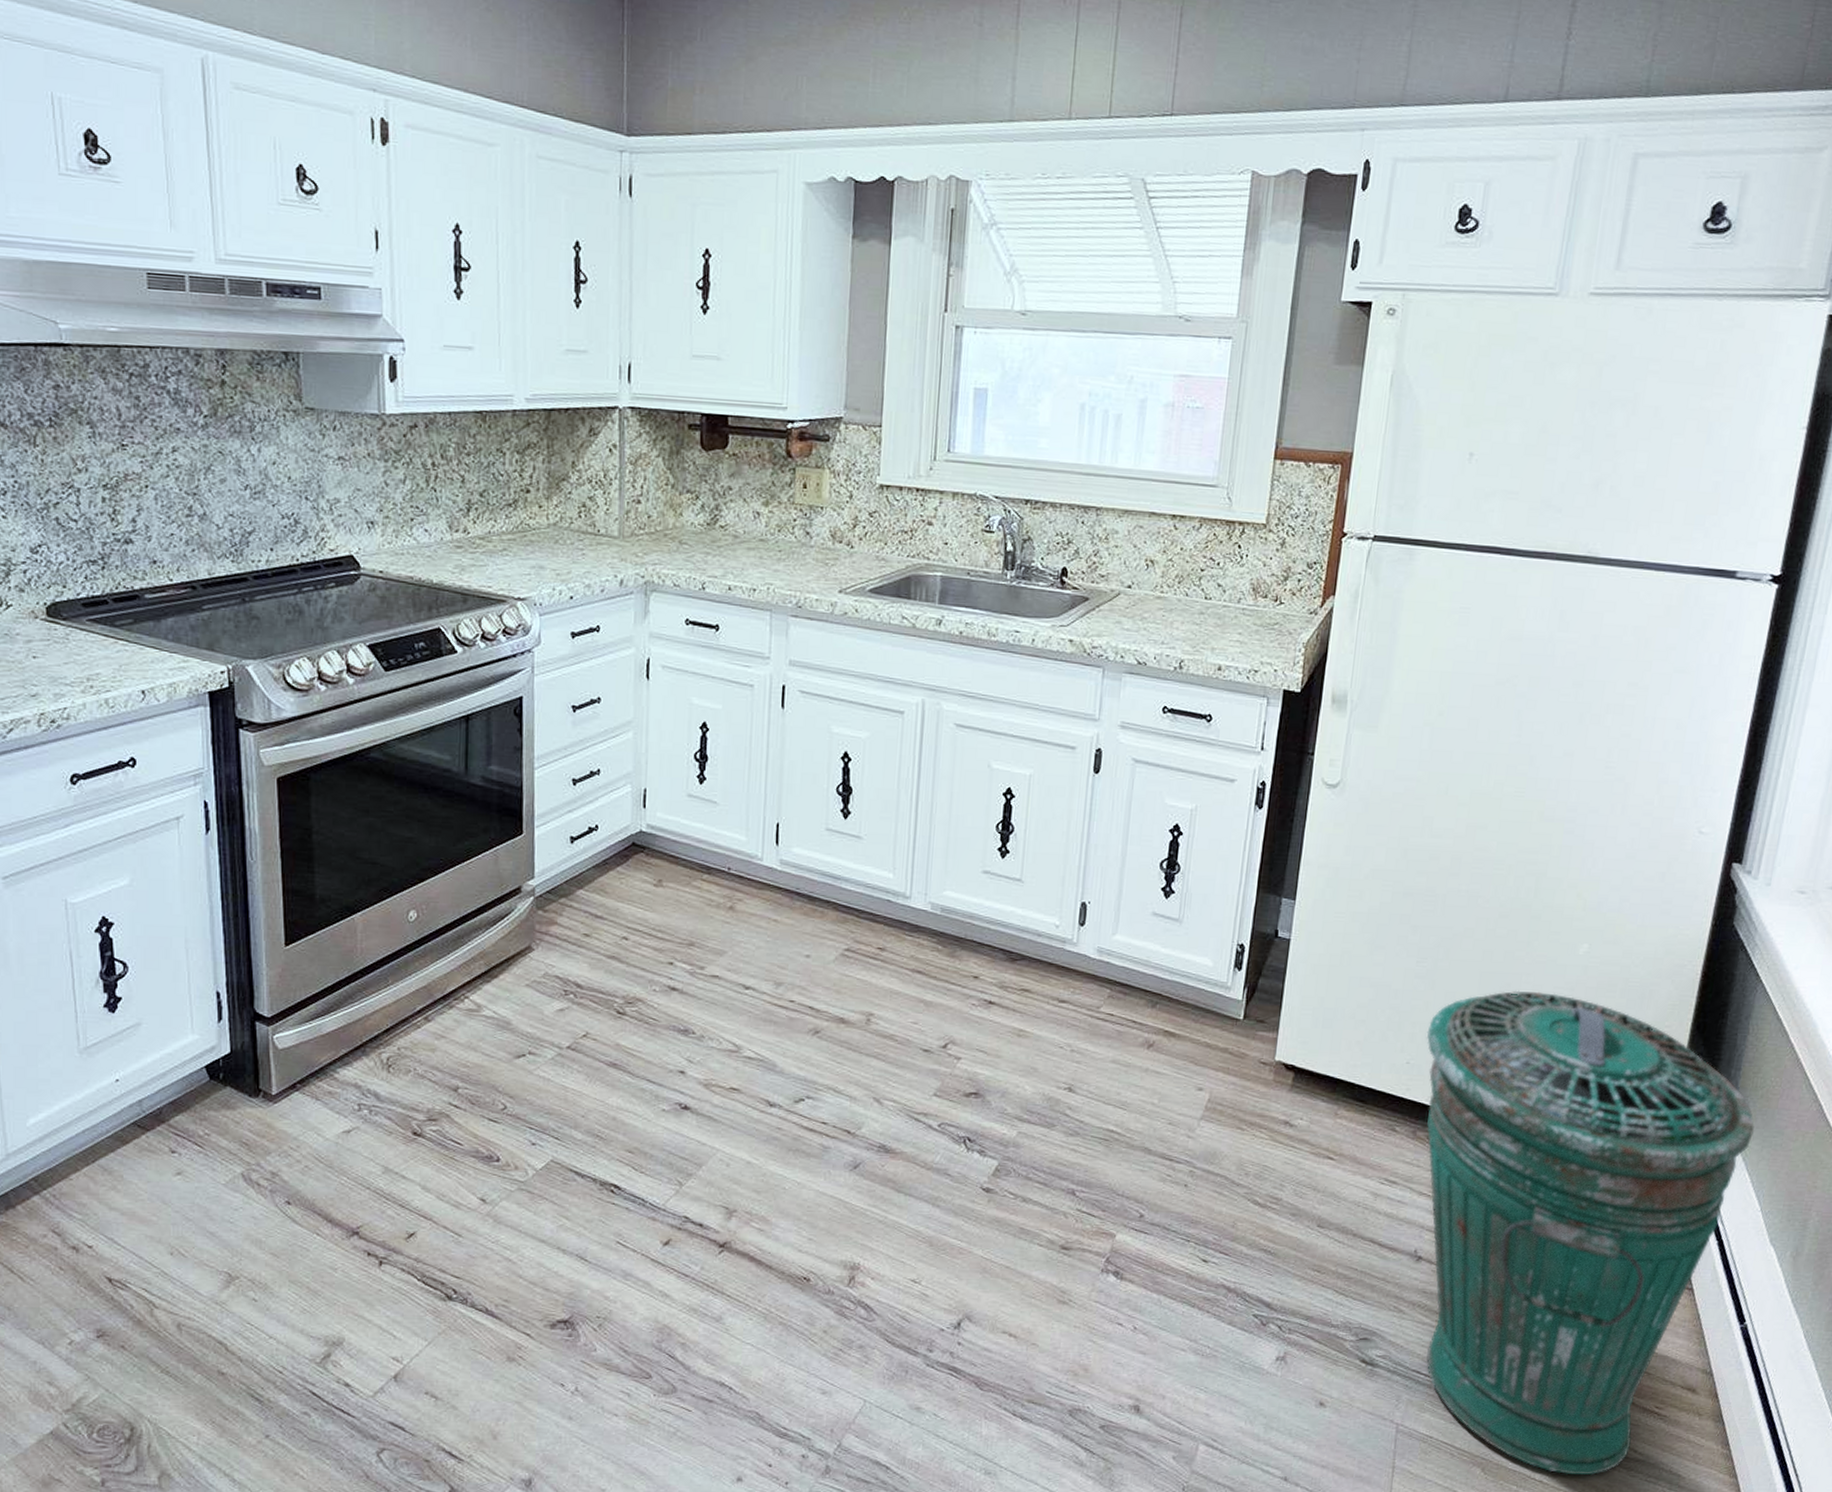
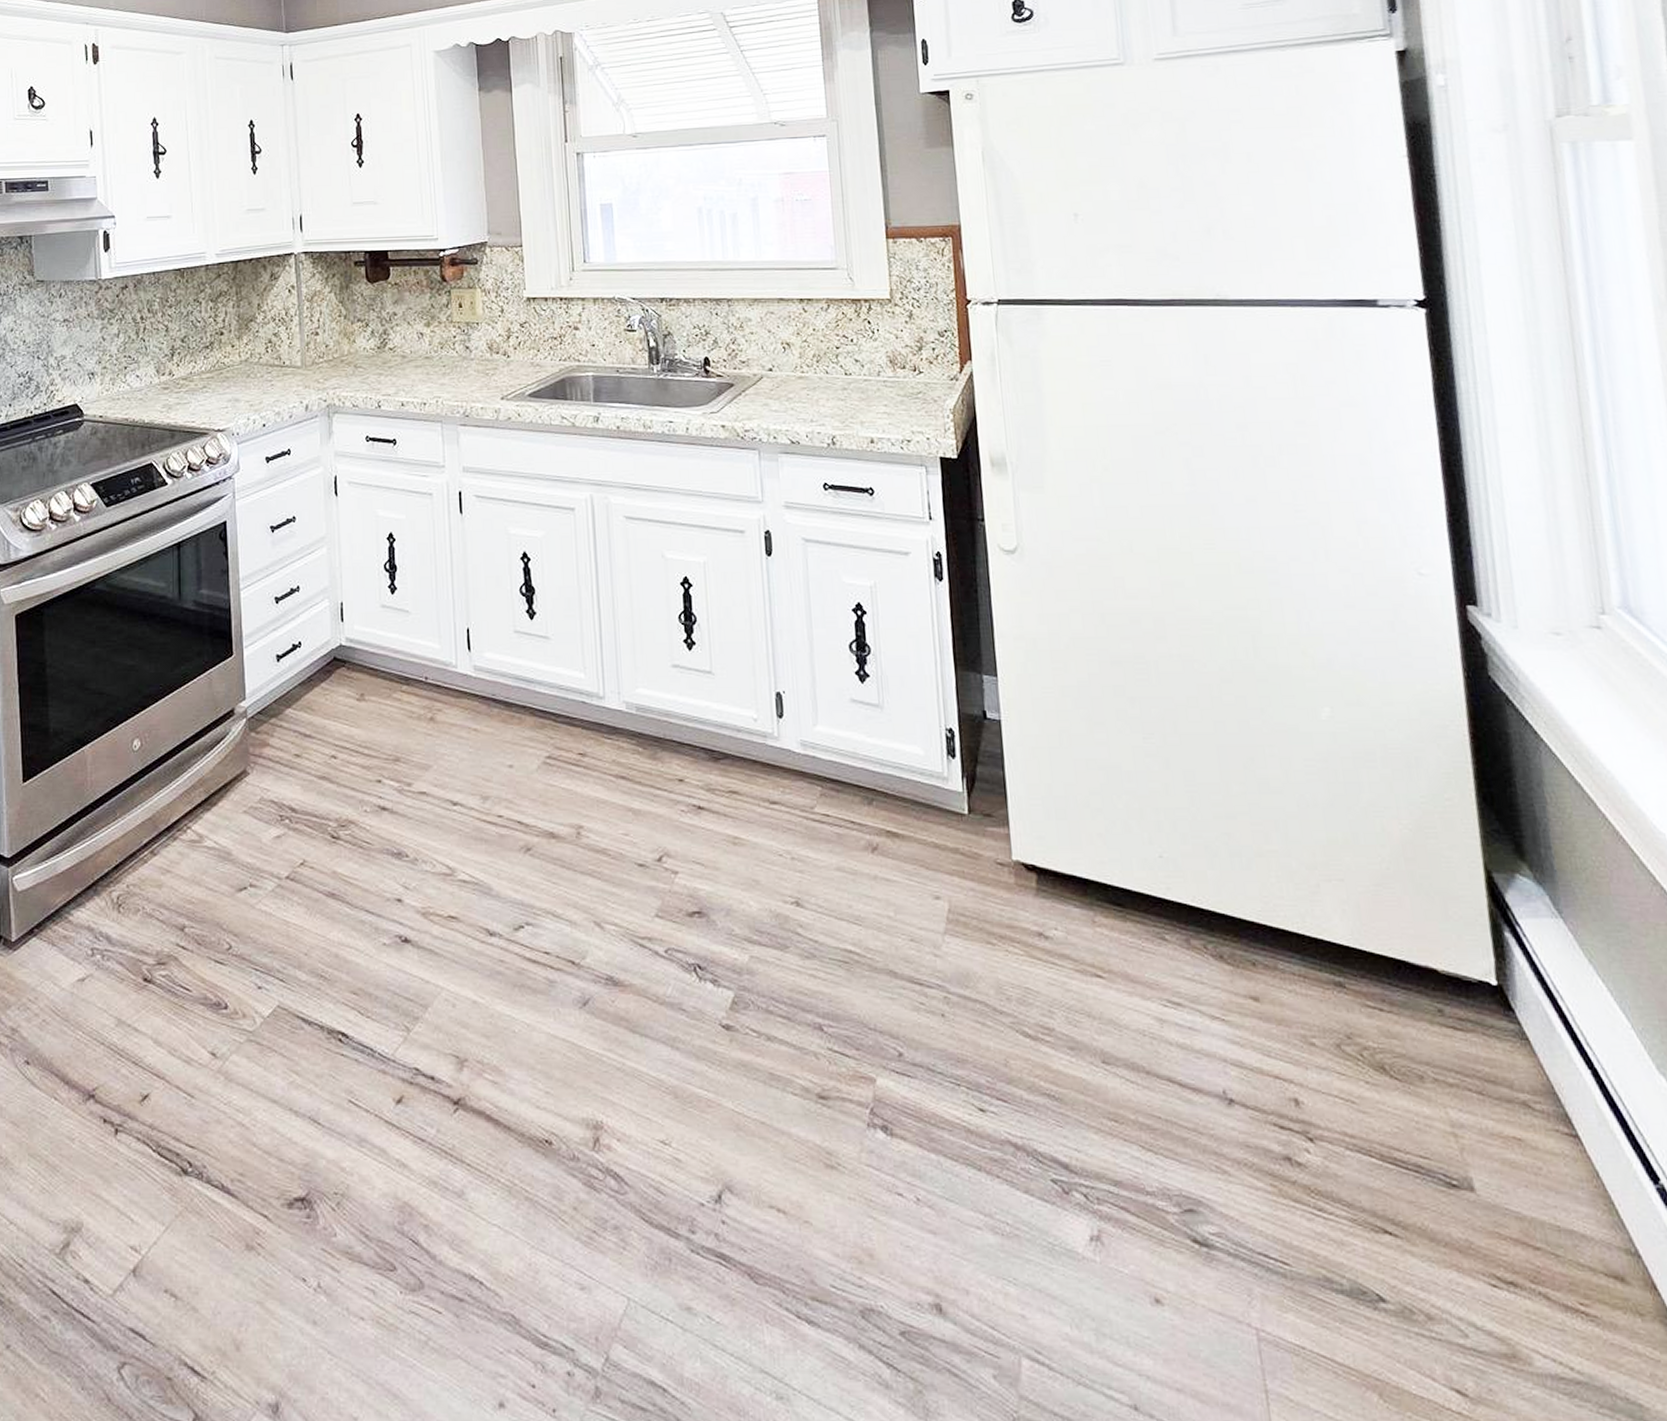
trash can: present [1426,990,1755,1476] -> none [1173,765,1592,1405]

